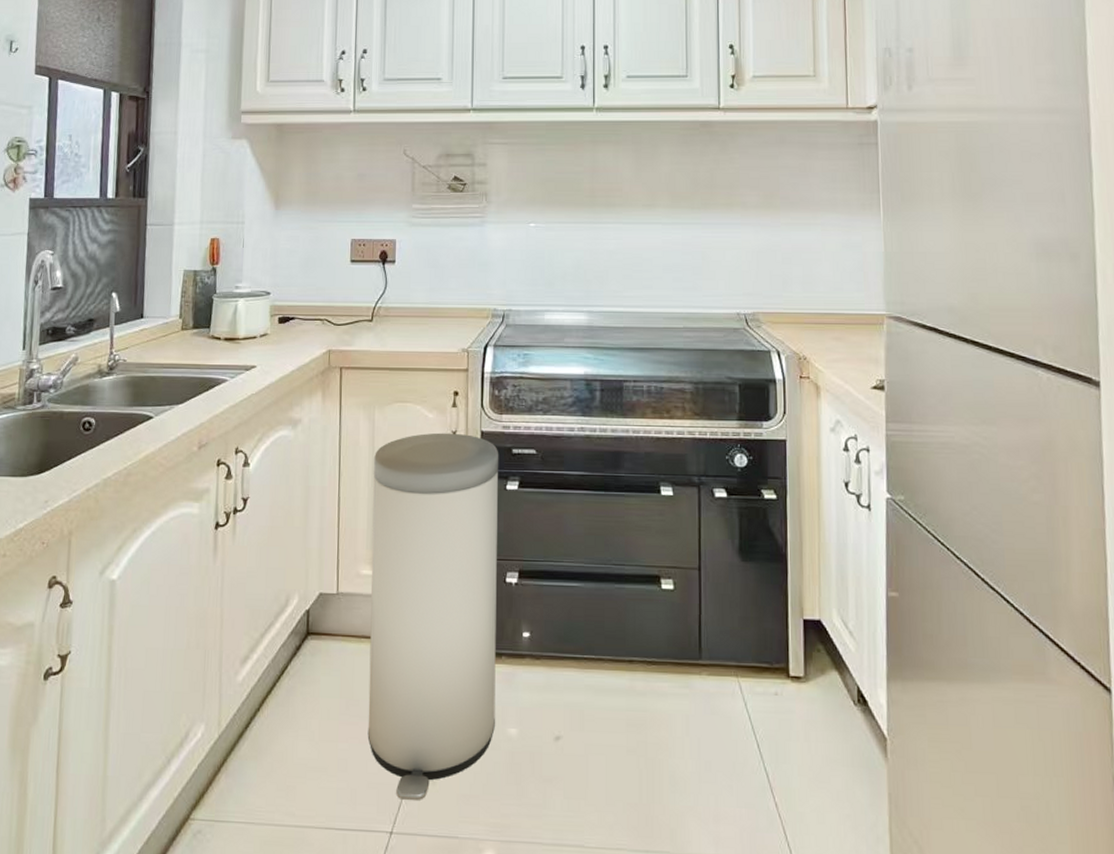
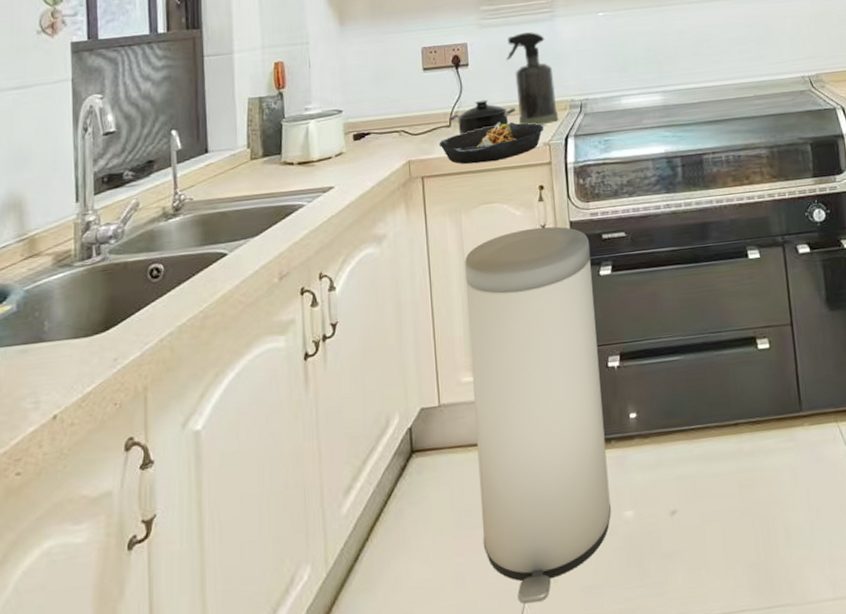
wok: none [359,323,464,362] -> present [438,122,544,165]
saucepan: none [372,298,437,331] -> present [449,100,515,136]
spray bottle: none [432,236,479,331] -> present [506,32,558,126]

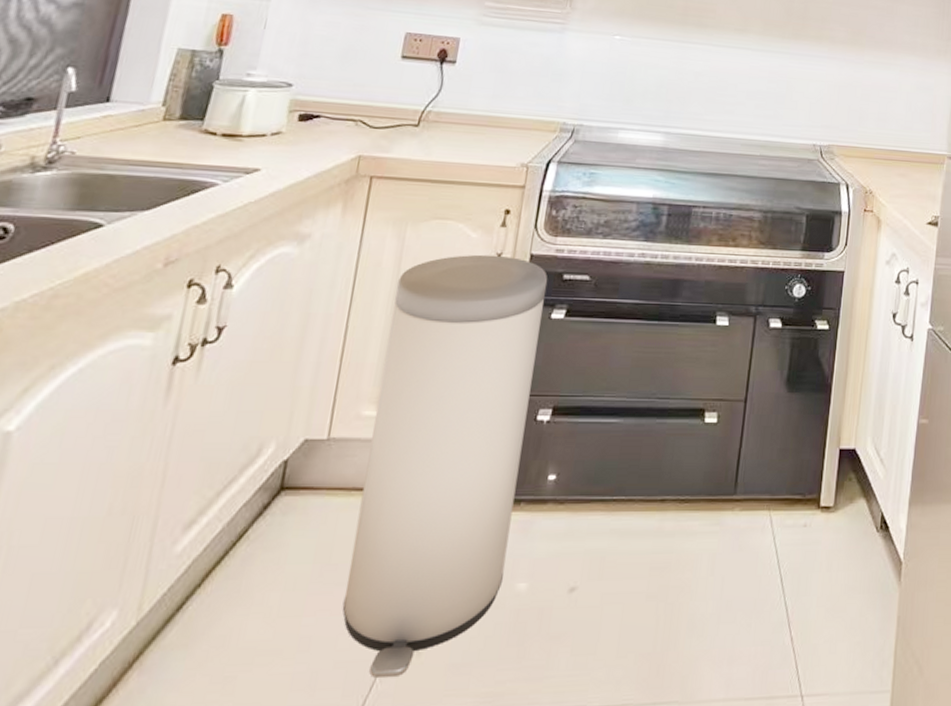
wok: present [438,122,544,165] -> none [399,132,526,175]
saucepan: present [449,100,515,136] -> none [419,103,498,139]
spray bottle: present [506,32,558,126] -> none [499,39,551,145]

